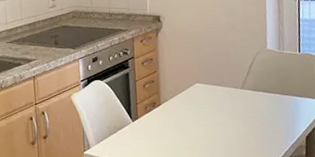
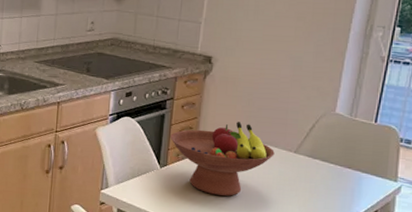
fruit bowl: none [136,69,226,138] -> present [170,122,275,196]

